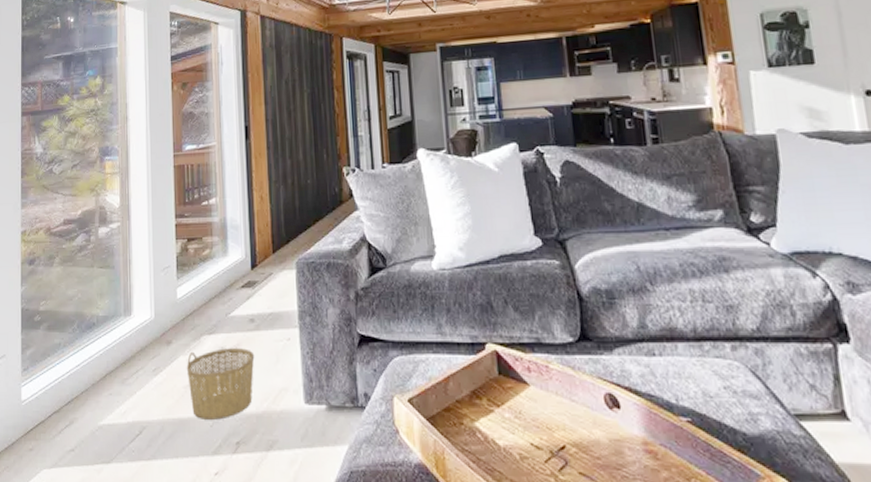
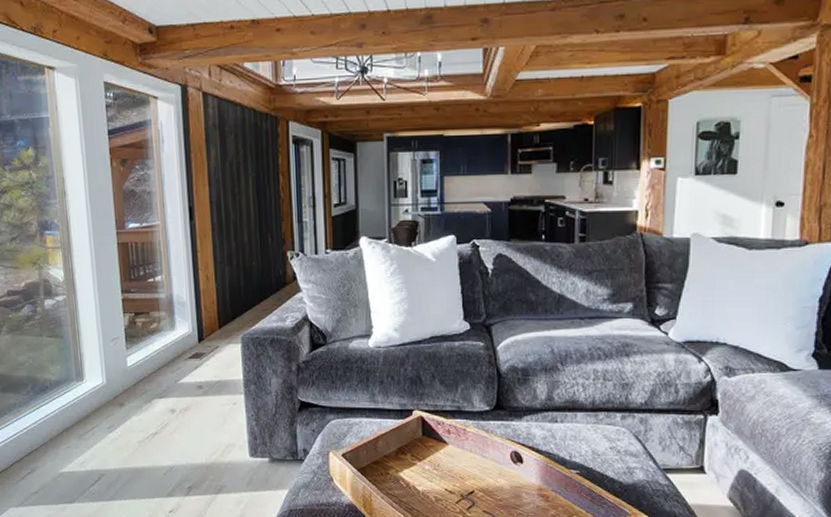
basket: present [186,348,255,420] -> none [139,410,204,469]

